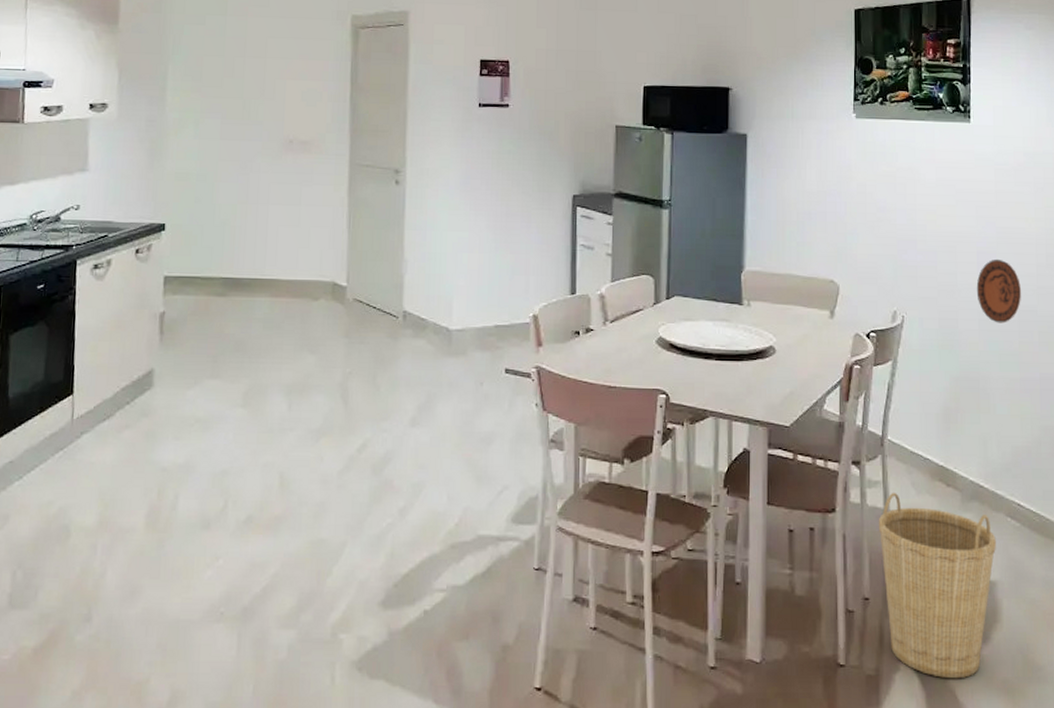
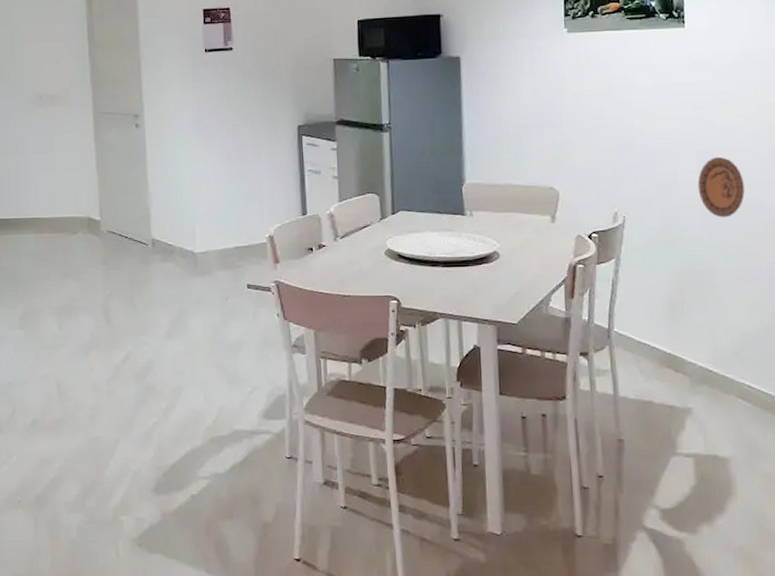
basket: present [878,492,996,679] -> none [608,379,728,547]

